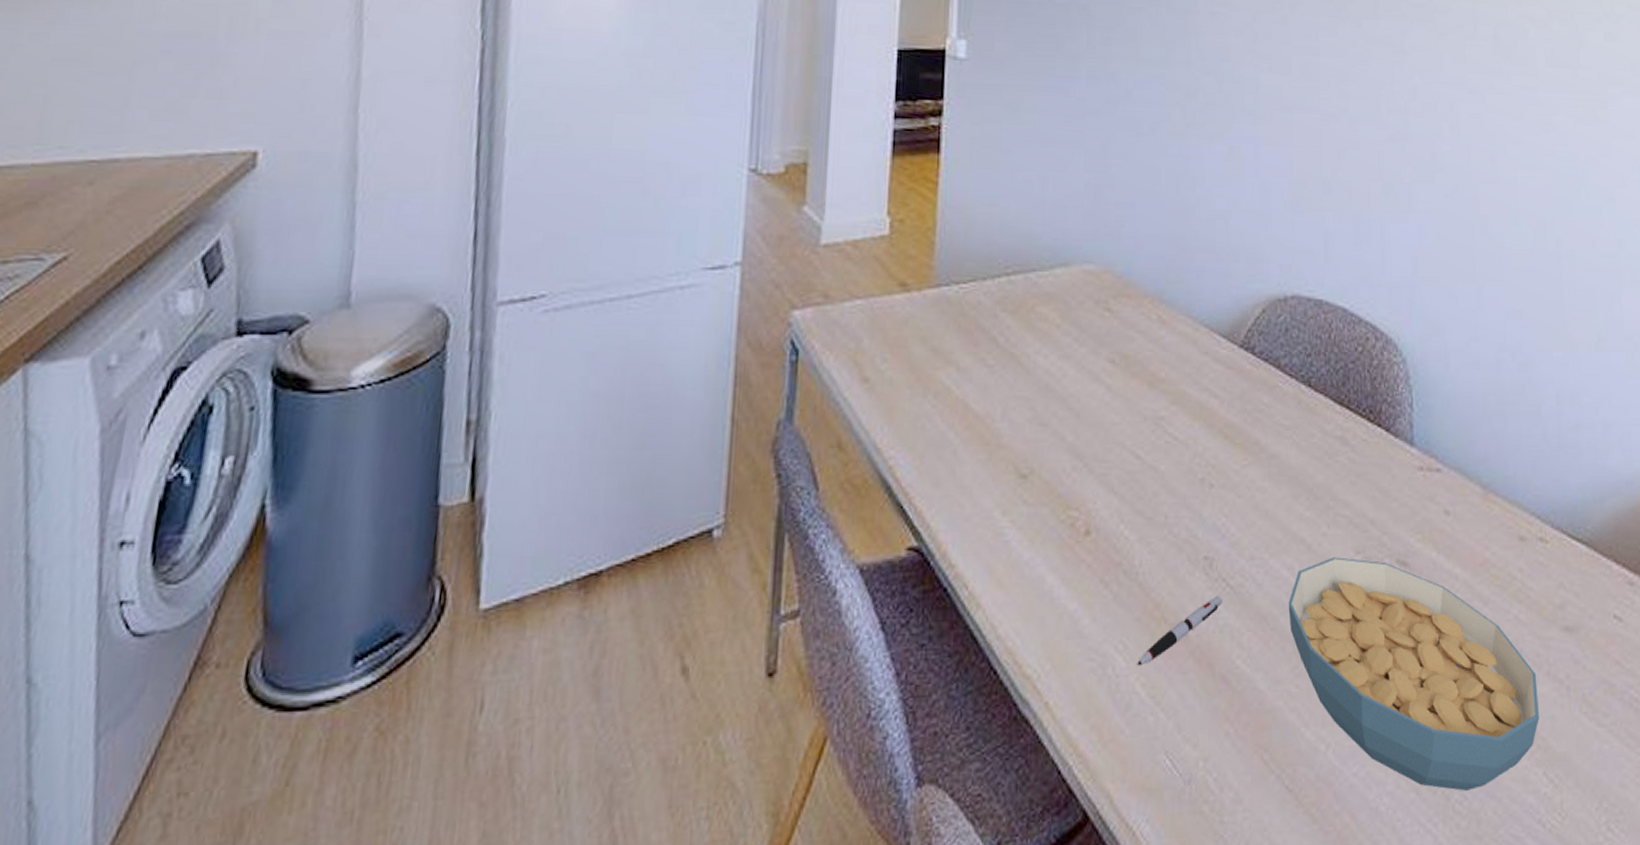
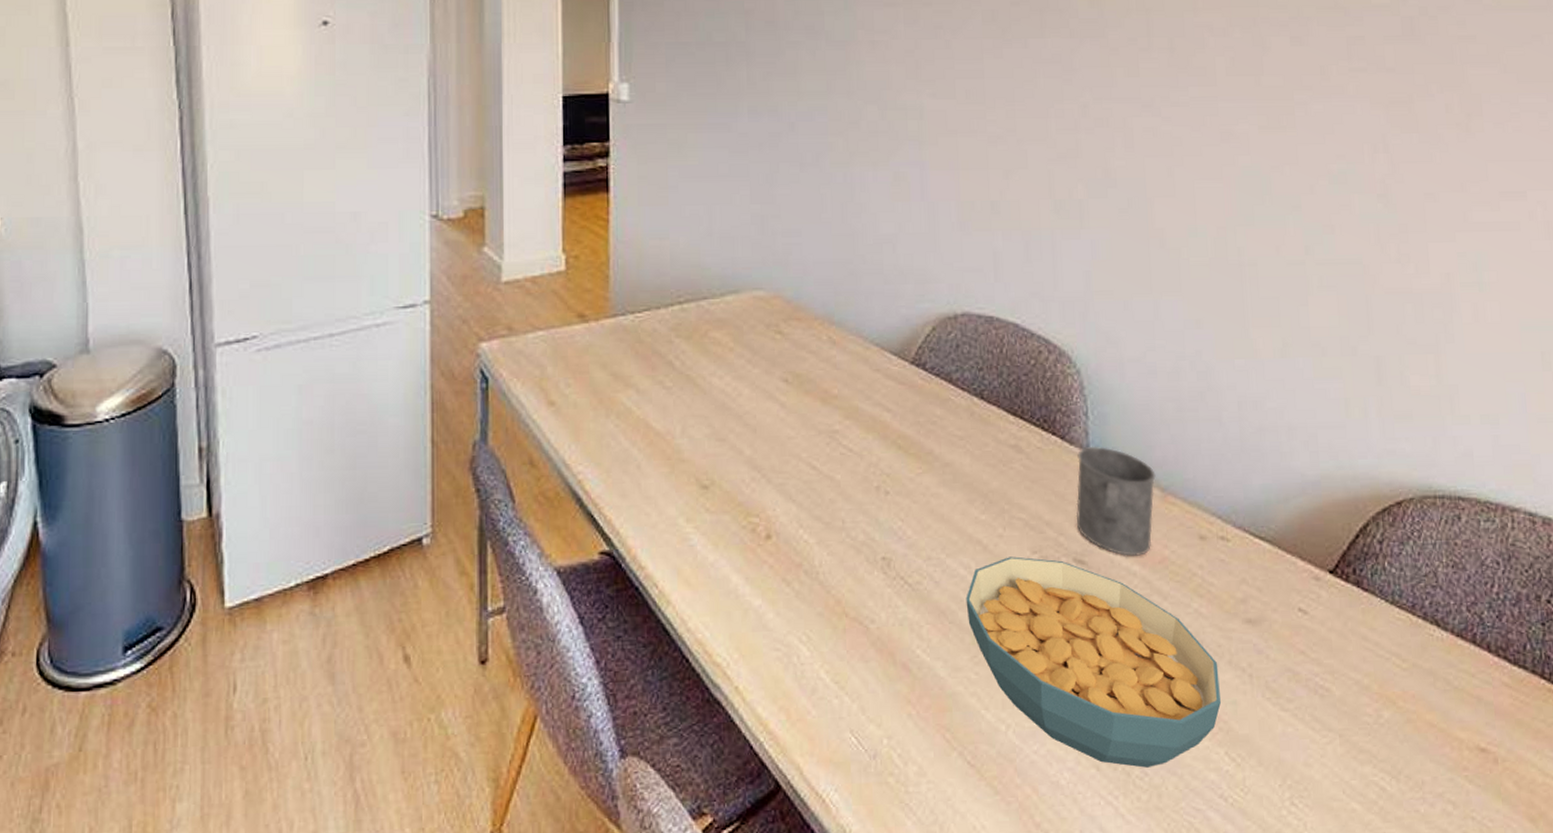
pen: present [1137,595,1223,666] -> none [821,592,902,656]
mug: none [1399,439,1478,558] -> present [1076,446,1156,556]

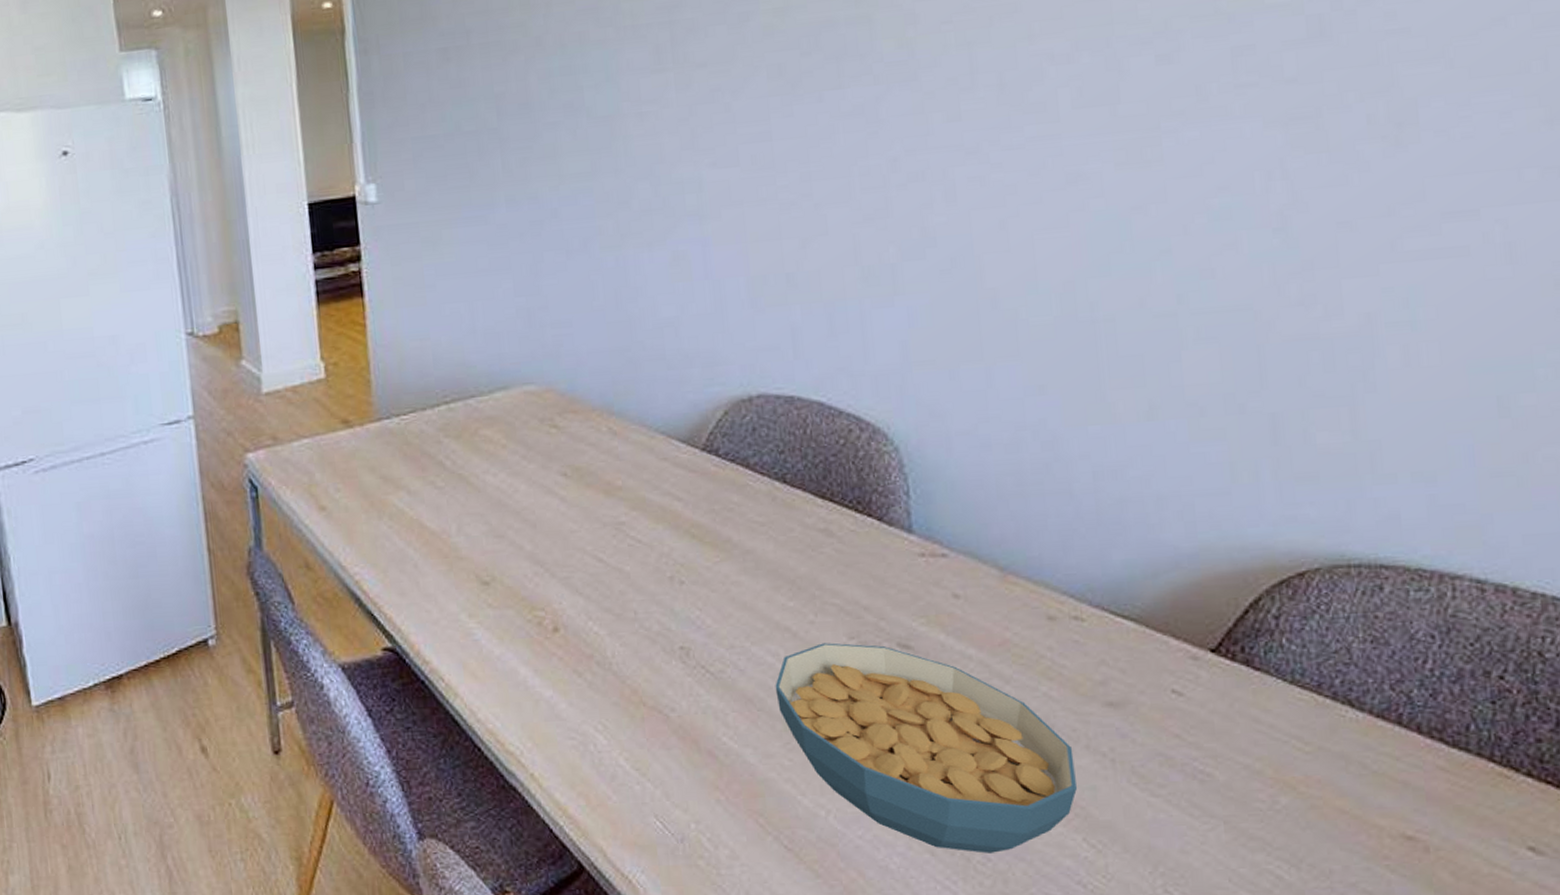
mug: present [1076,446,1156,556] -> none [898,526,993,640]

